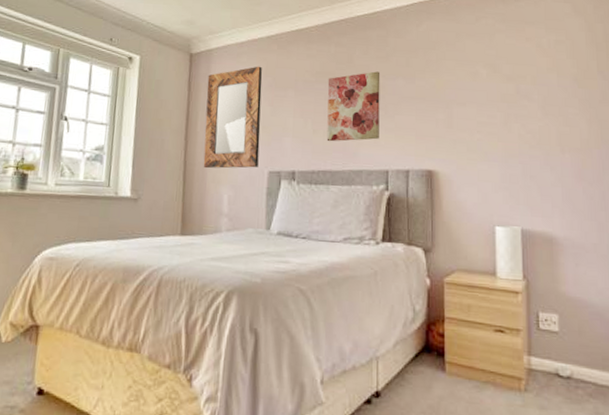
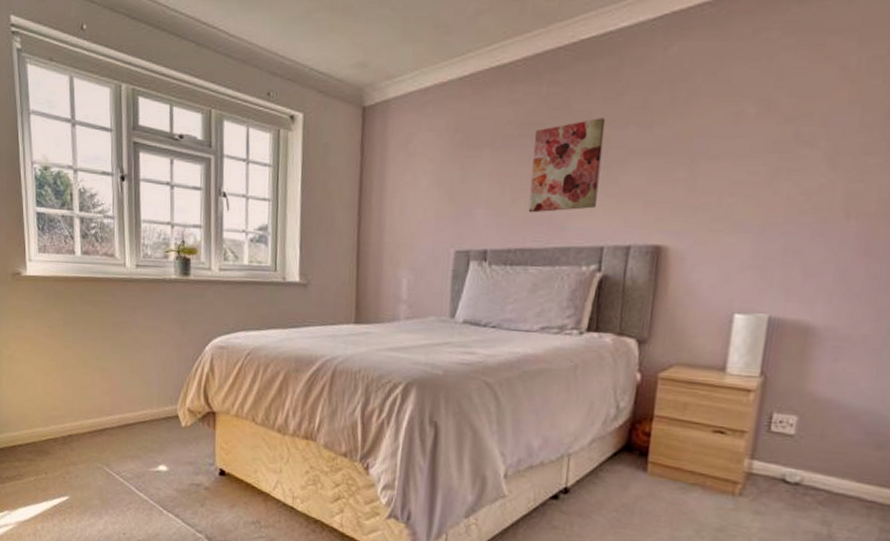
home mirror: present [203,66,263,169] -> none [379,118,451,249]

